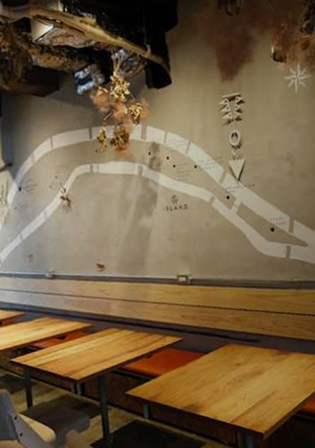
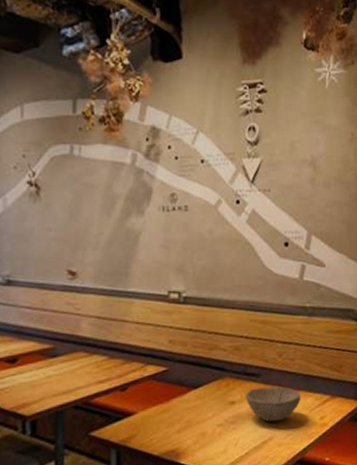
bowl: none [248,349,297,380] -> present [245,386,301,422]

